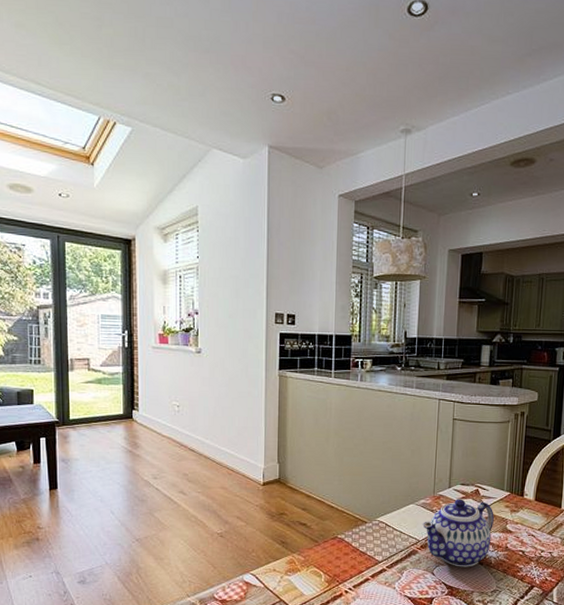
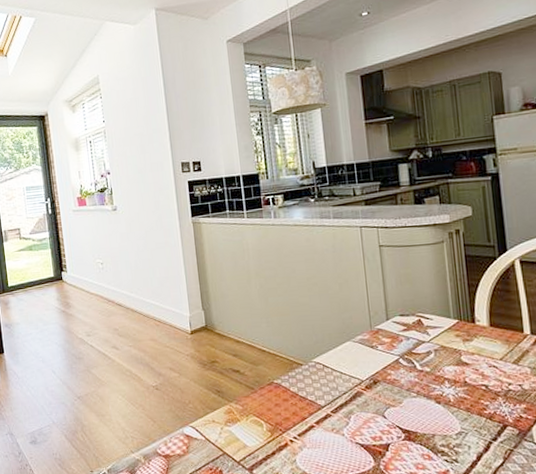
teapot: present [423,499,494,567] -> none [364,331,446,408]

